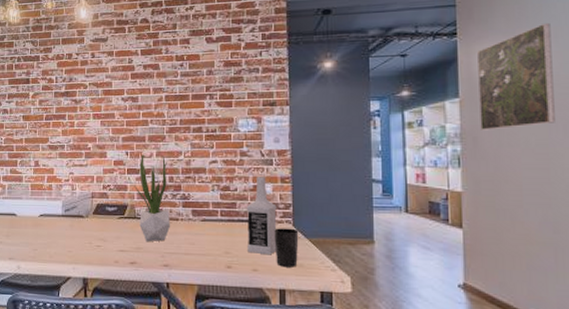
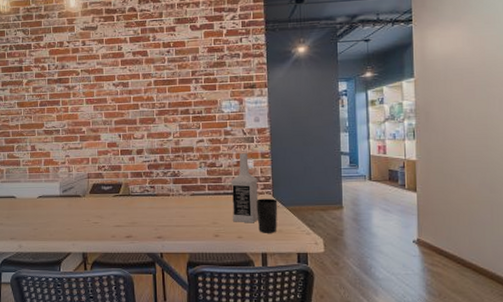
potted plant: present [134,153,170,242] -> none [128,135,162,216]
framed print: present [478,22,555,130] -> none [430,10,493,106]

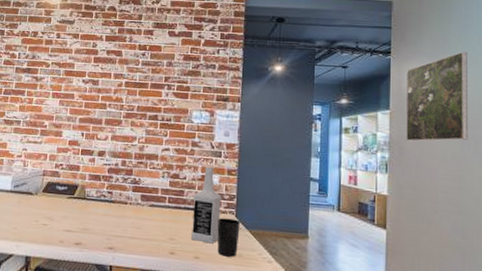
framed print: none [430,10,493,106] -> present [406,51,468,142]

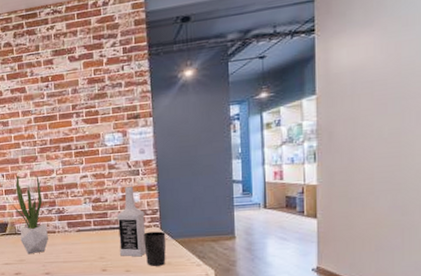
potted plant: none [87,135,121,224] -> present [12,174,48,253]
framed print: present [406,51,468,142] -> none [335,10,409,125]

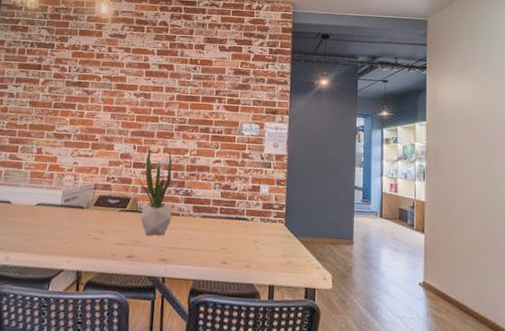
vodka: present [116,186,147,257] -> none [241,178,272,253]
cup: present [143,231,167,266] -> none [267,227,290,265]

